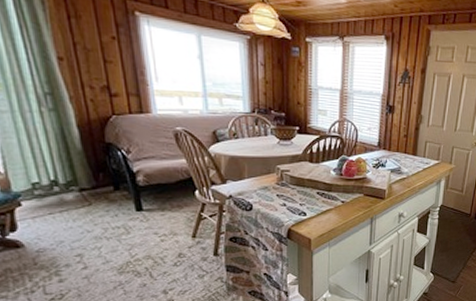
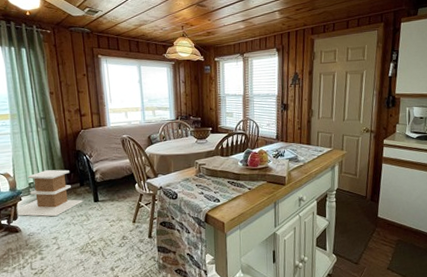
side table: none [15,166,120,229] -> present [17,169,83,217]

